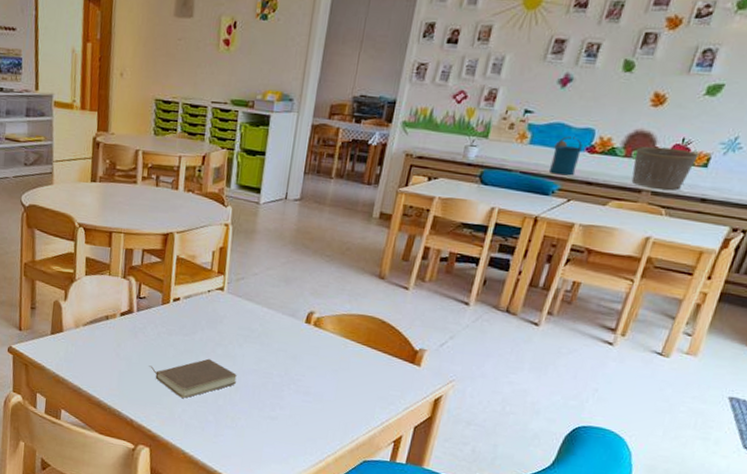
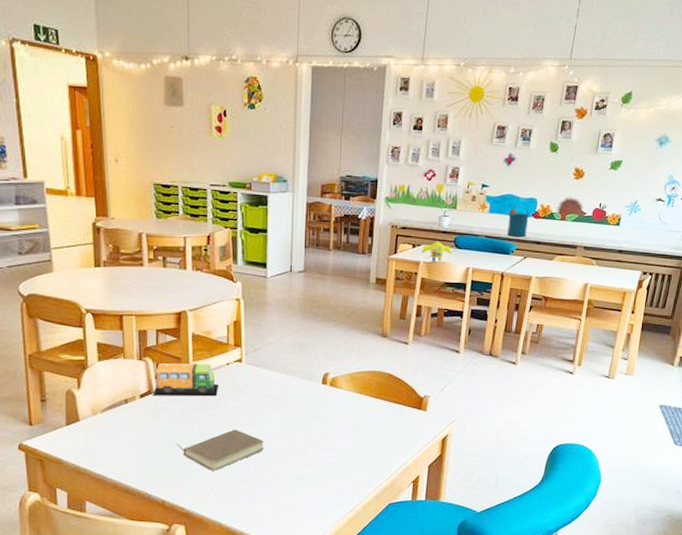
toy bus: none [132,284,197,322] -> present [152,363,218,396]
toy figure: none [439,174,476,199] -> present [422,241,452,263]
basket: present [631,146,699,190] -> none [568,211,612,245]

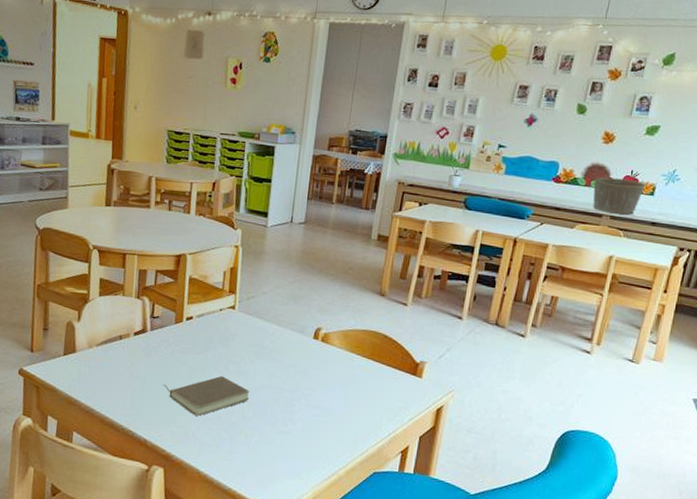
toy bus: present [152,363,218,396] -> none [146,303,210,340]
toy figure: present [422,241,452,263] -> none [429,200,461,223]
watering can: present [508,205,529,238] -> none [524,168,549,202]
basket: none [568,211,612,245] -> present [593,177,646,215]

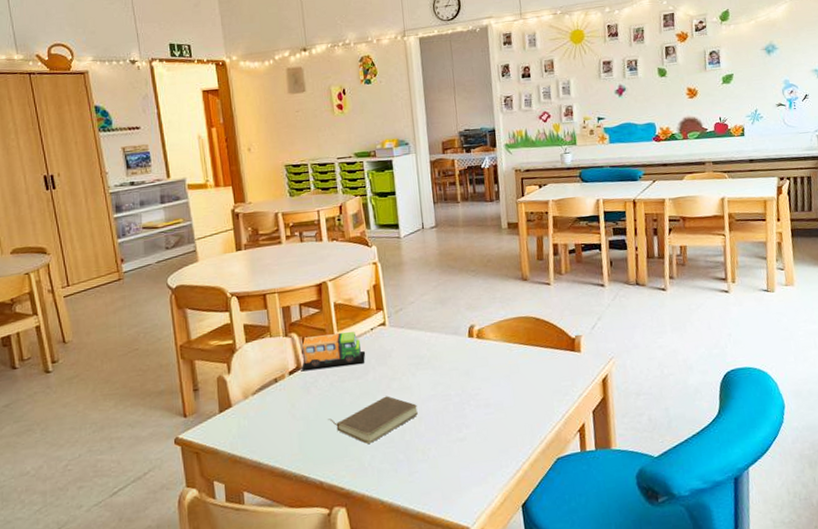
toy bus: none [146,303,210,340] -> present [300,331,365,372]
basket: present [593,177,646,215] -> none [689,124,735,160]

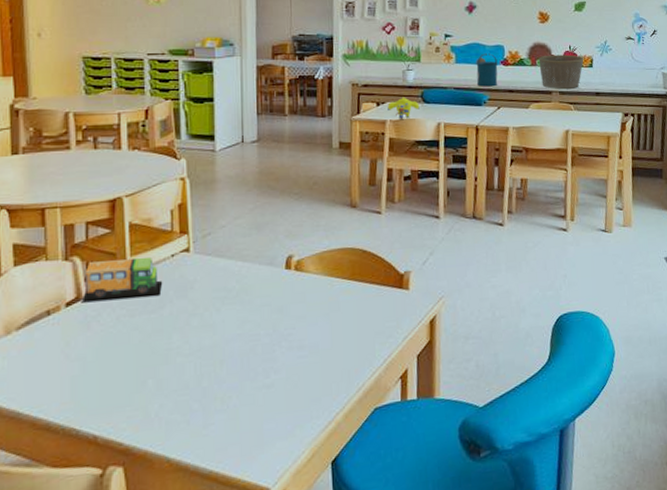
book: present [328,395,418,444] -> none [110,334,219,390]
toy figure: none [549,178,579,200] -> present [387,97,420,120]
watering can: none [629,131,652,163] -> present [476,53,498,87]
basket: none [689,124,735,160] -> present [538,54,584,89]

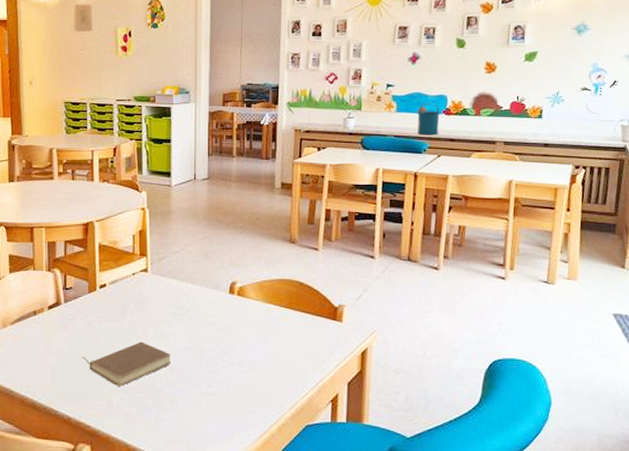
toy bus: present [81,256,162,303] -> none [60,273,124,308]
book: none [110,334,219,390] -> present [82,341,170,386]
toy figure: present [387,97,420,120] -> none [328,143,359,165]
basket: present [538,54,584,89] -> none [483,105,533,139]

